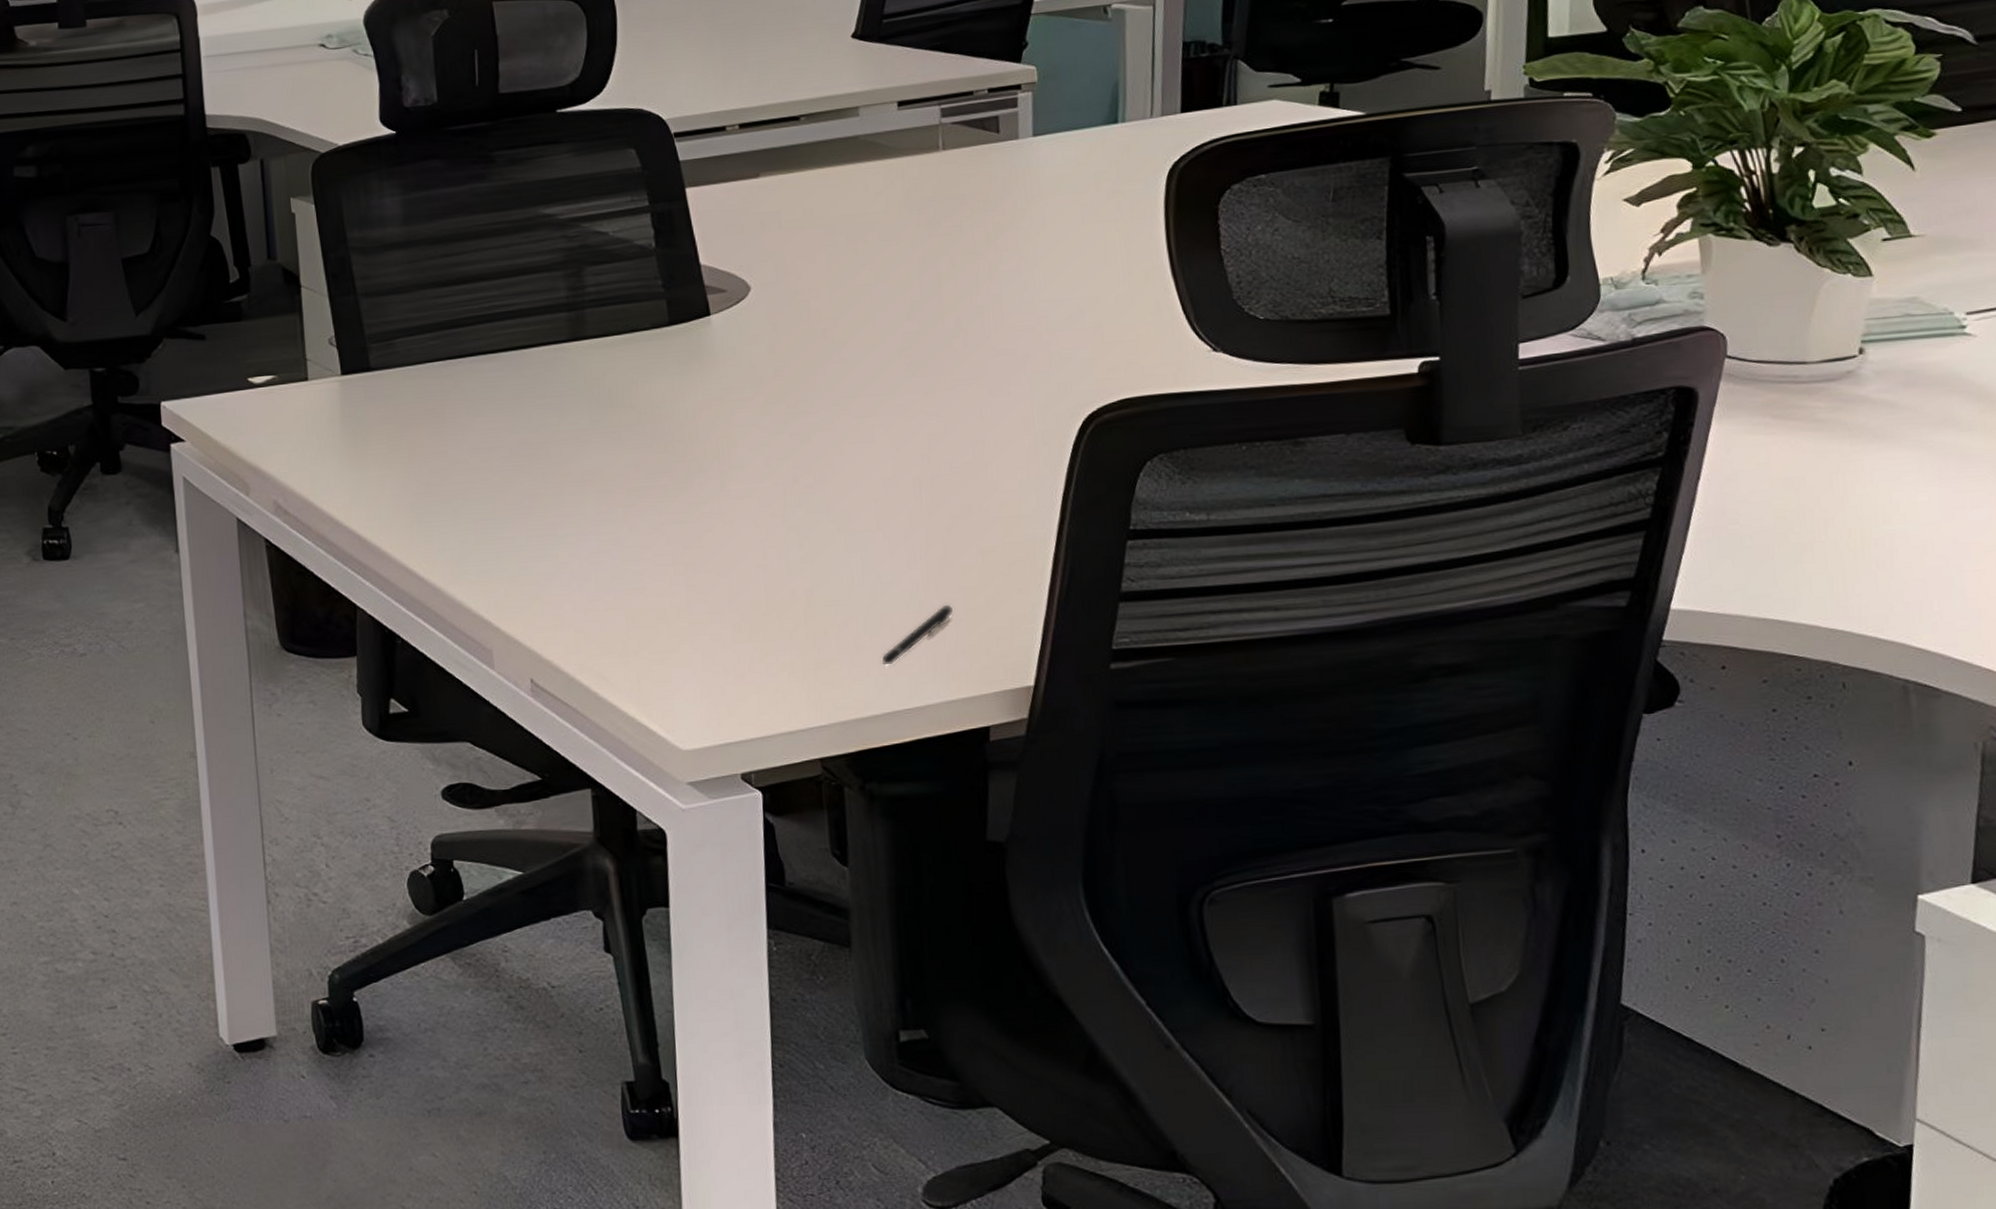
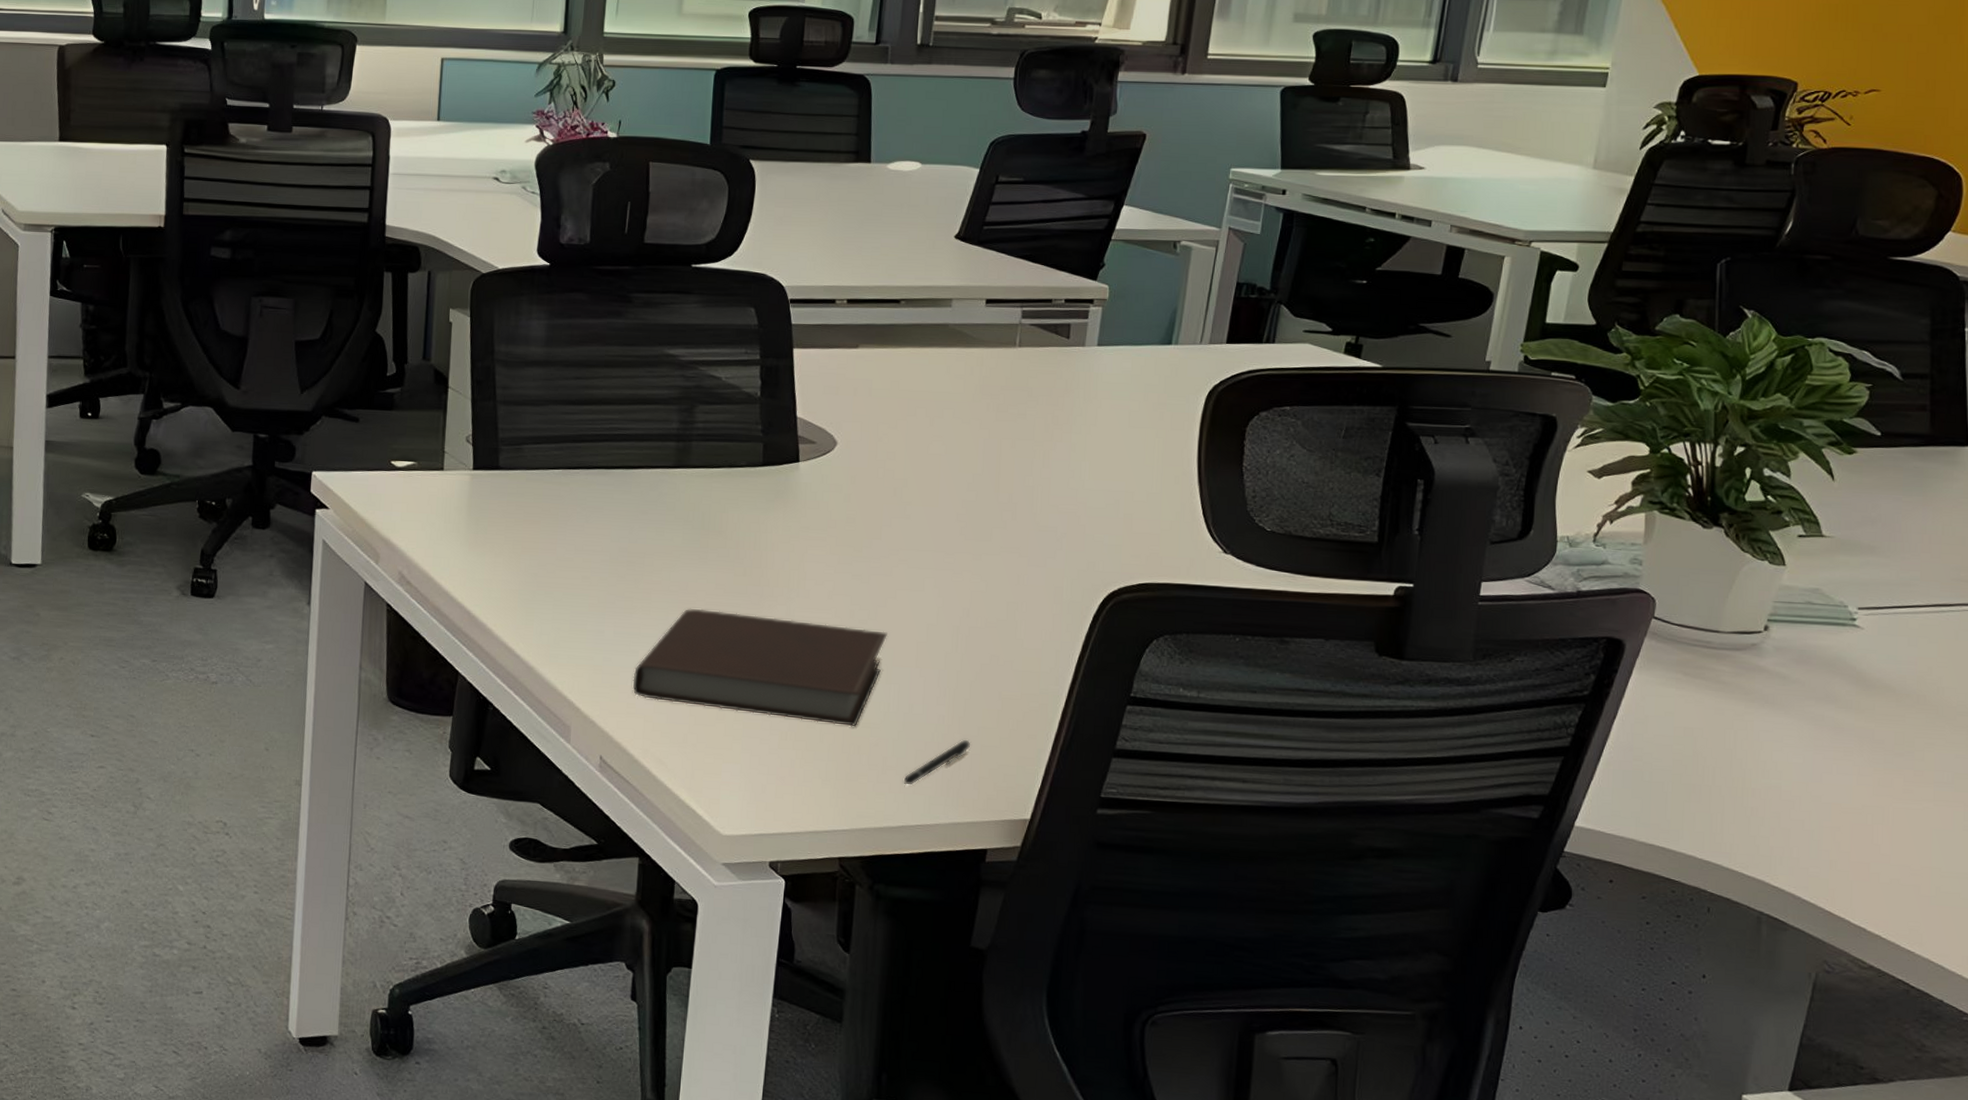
notebook: none [555,493,841,608] -> present [632,608,888,727]

